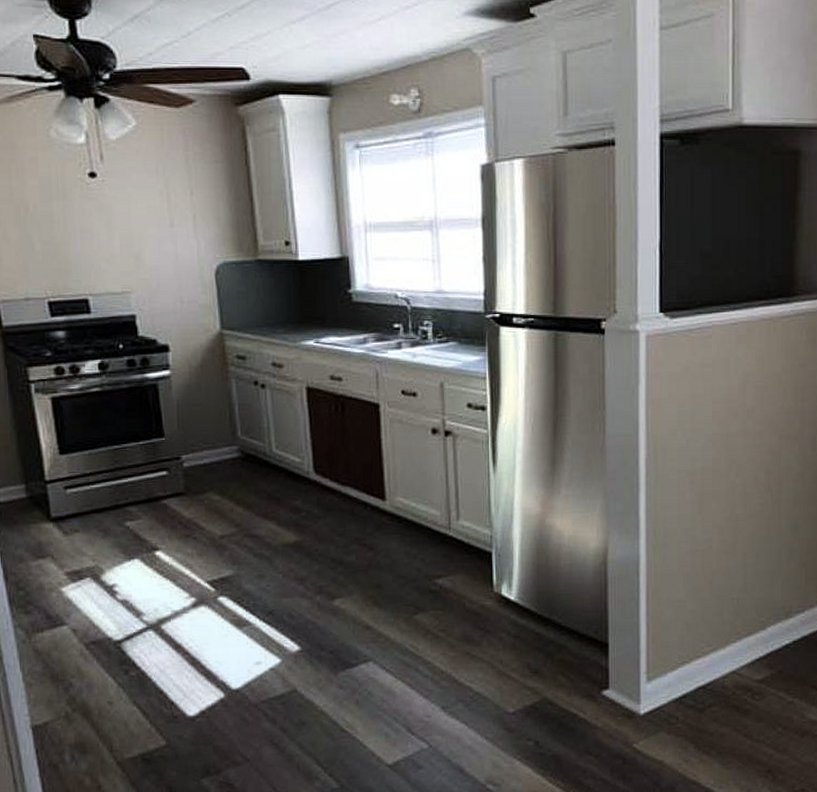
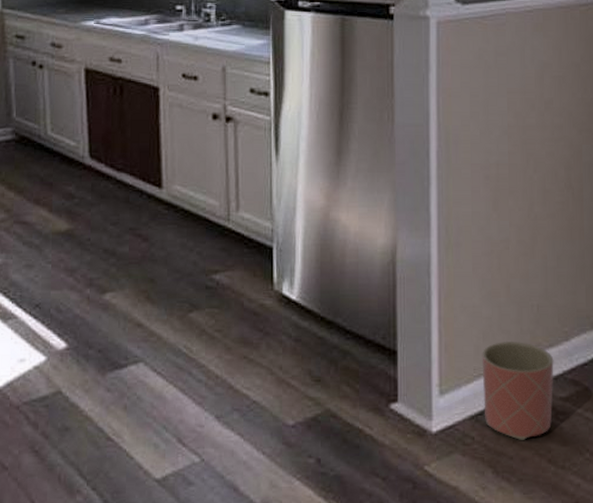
planter: none [686,631,751,718] -> present [482,340,554,440]

